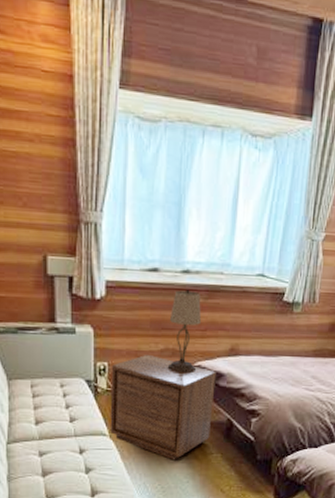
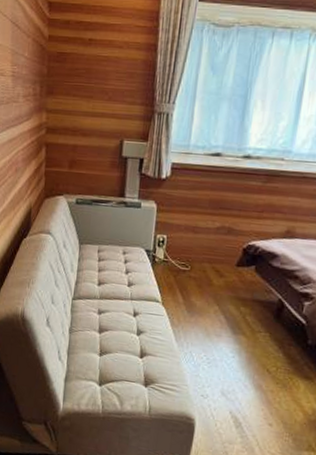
nightstand: present [110,354,216,460] -> none [162,230,270,334]
table lamp: present [167,289,202,374] -> none [222,173,260,252]

